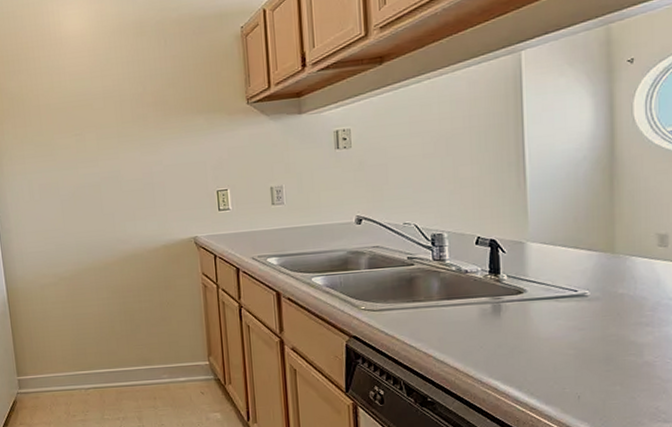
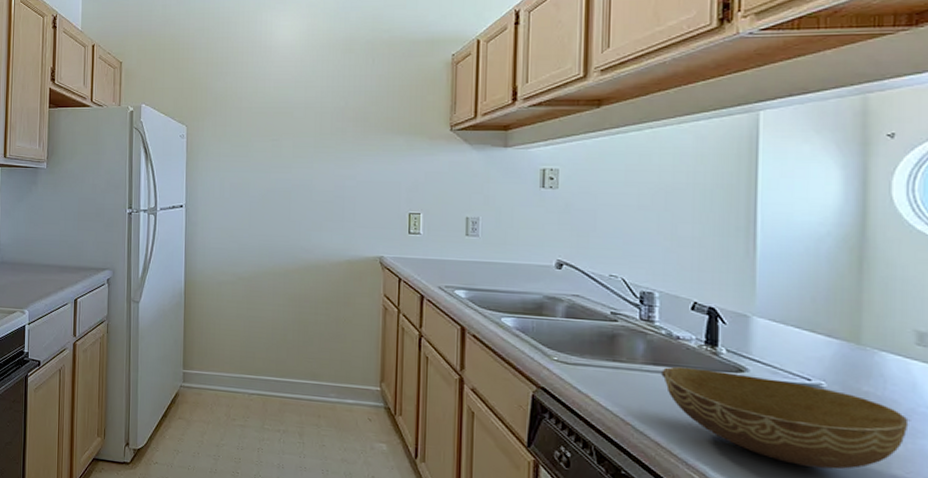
bowl: none [455,295,657,367] -> present [661,366,911,469]

